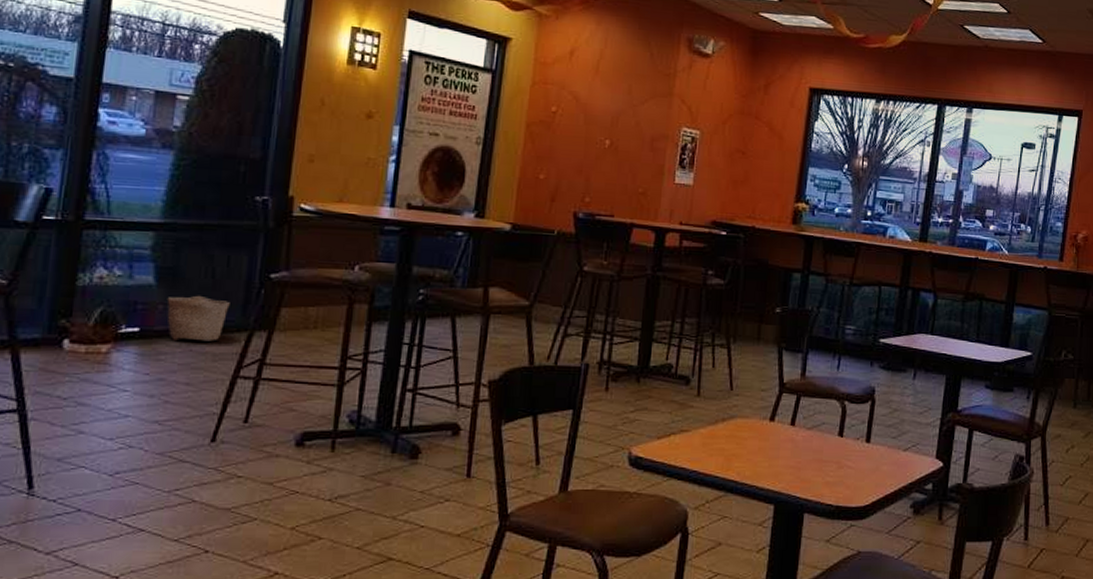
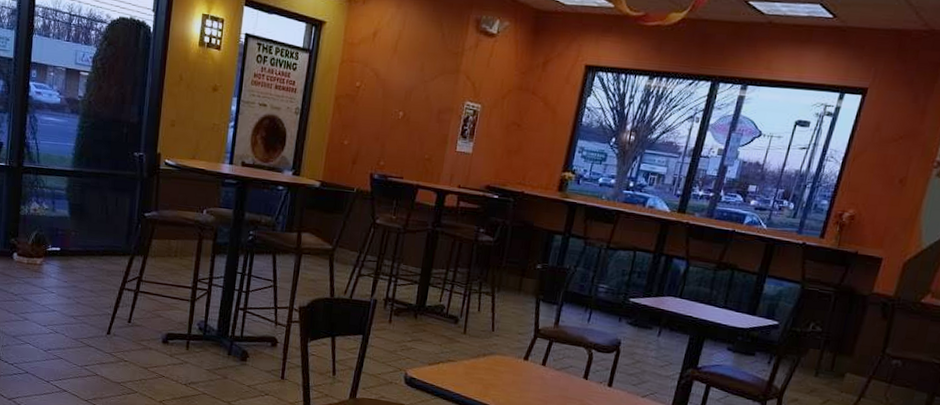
basket: present [167,295,230,341] -> none [77,226,118,261]

